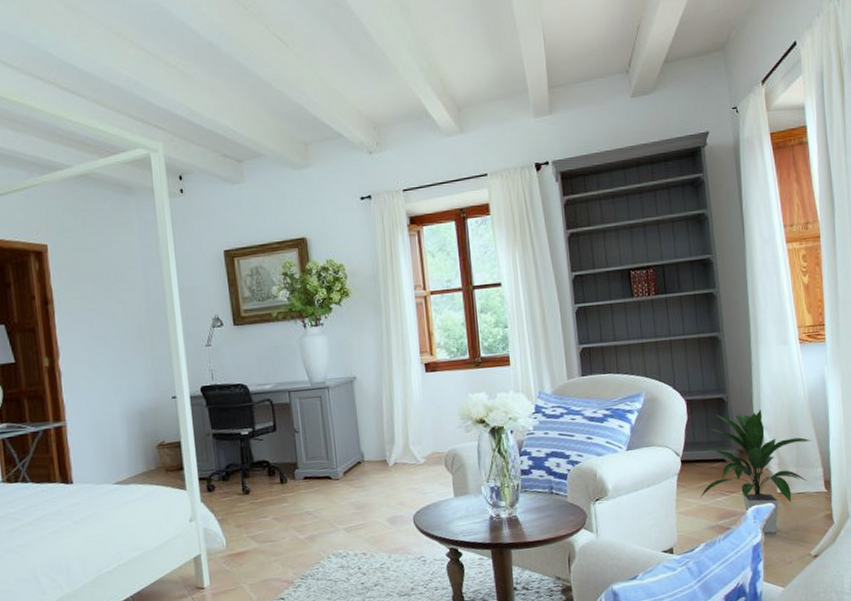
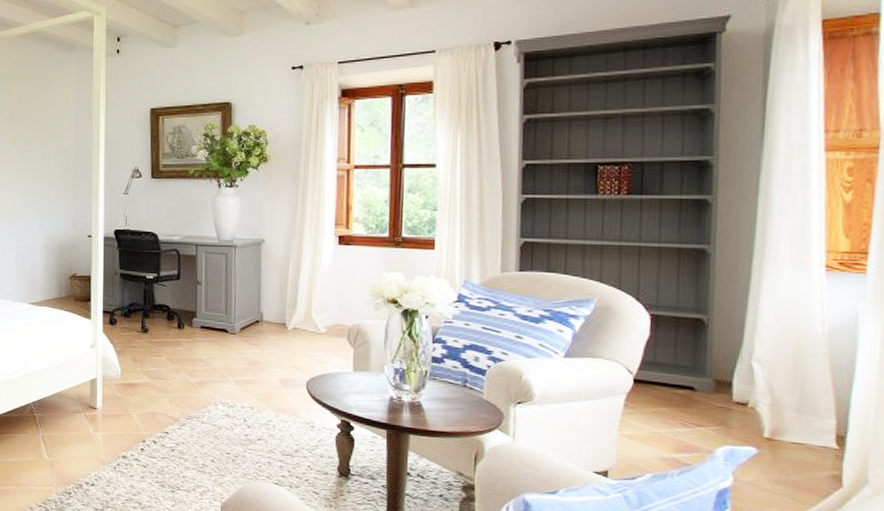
indoor plant: present [699,409,813,534] -> none [651,336,826,482]

